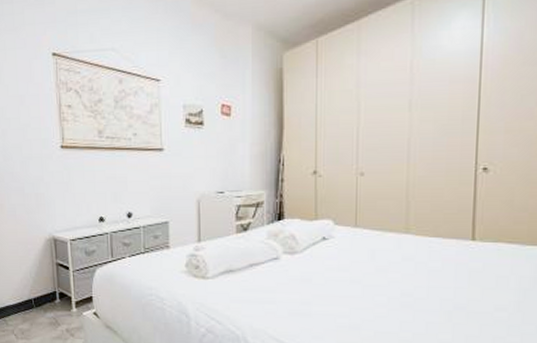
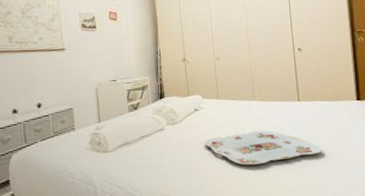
serving tray: none [331,273,499,318] -> present [204,130,323,165]

